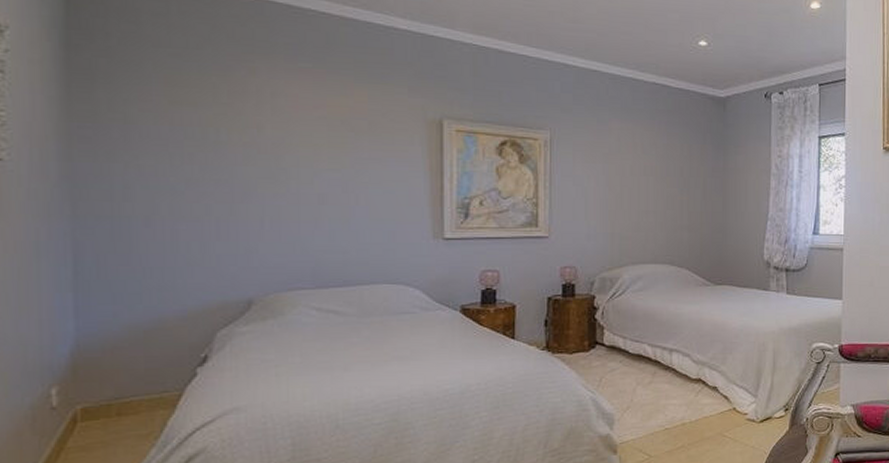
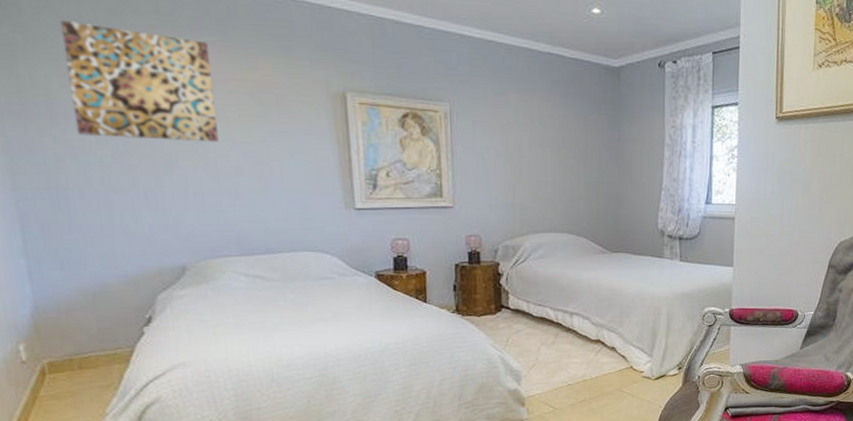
wall art: none [148,46,303,169] -> present [59,21,219,143]

